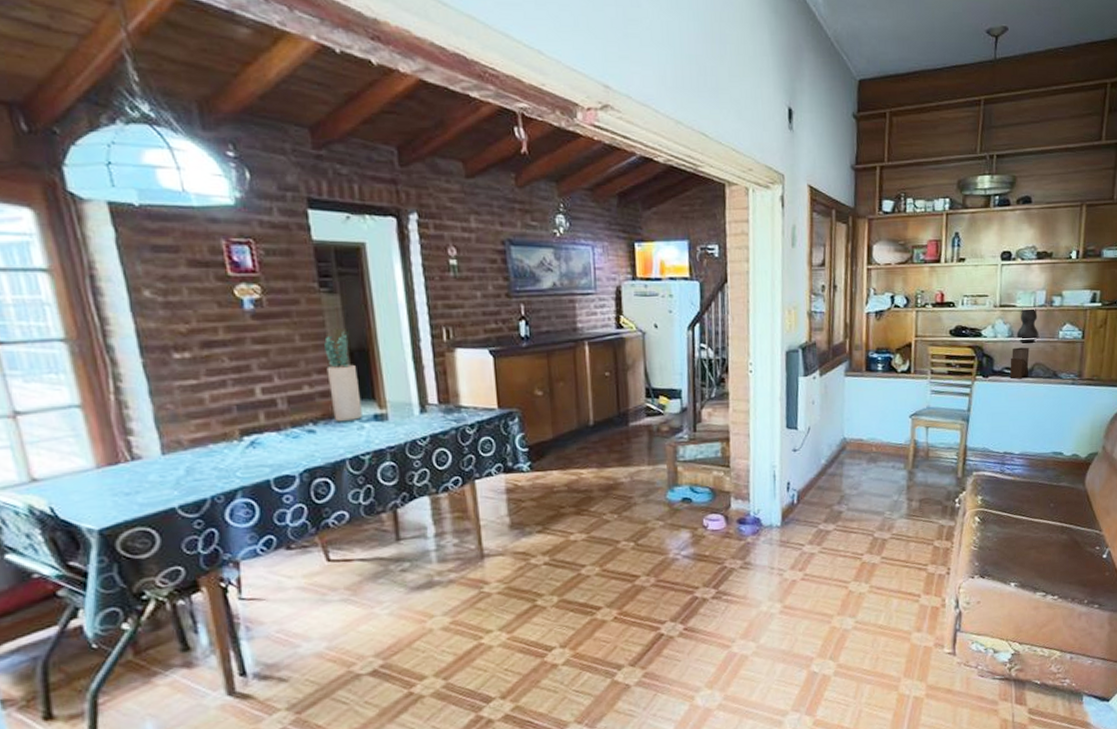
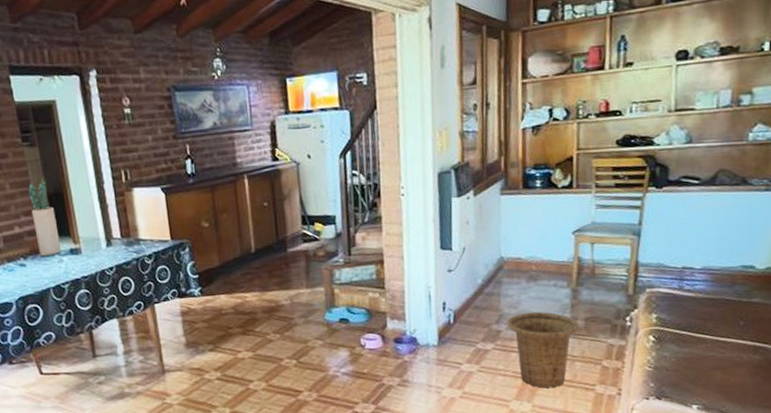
basket: none [847,492,915,569] -> present [506,311,580,388]
decorative box: present [1009,347,1029,380] -> none [688,153,712,189]
vase: present [1016,308,1039,344] -> none [696,110,723,150]

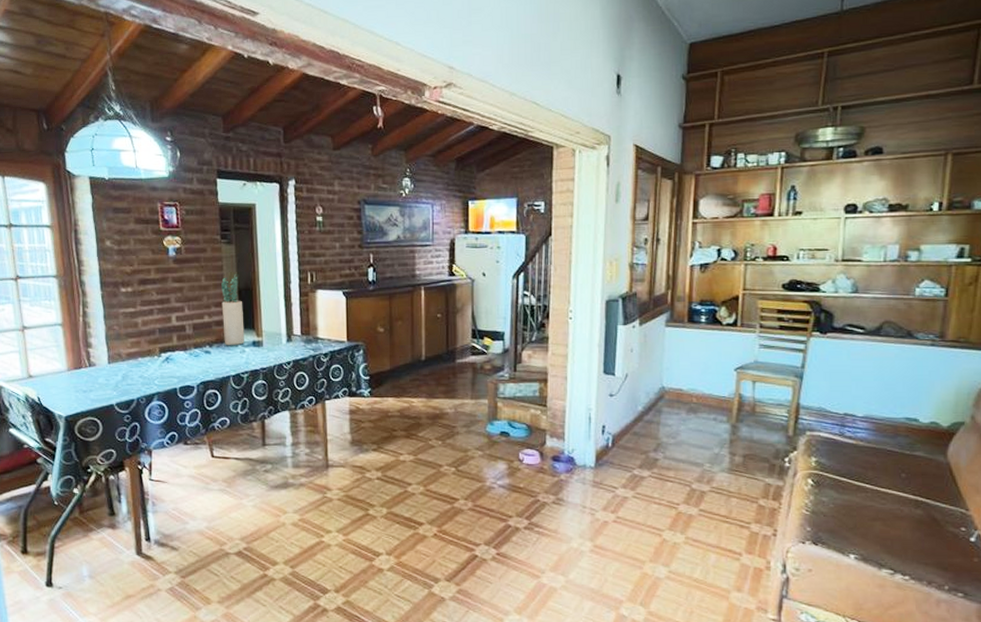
basket: present [506,311,580,388] -> none [664,443,738,522]

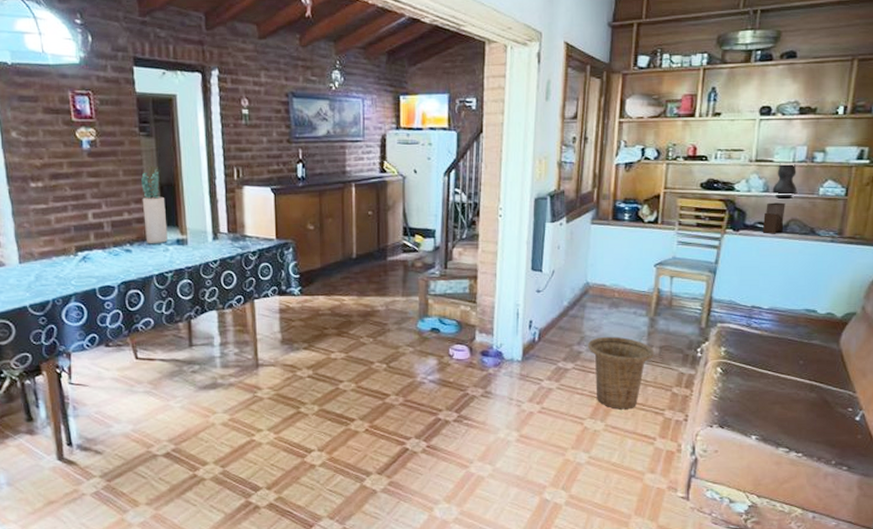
basket: none [664,443,738,522] -> present [587,336,655,410]
decorative box: none [852,304,878,337] -> present [762,202,785,234]
vase: none [862,262,889,301] -> present [772,163,797,200]

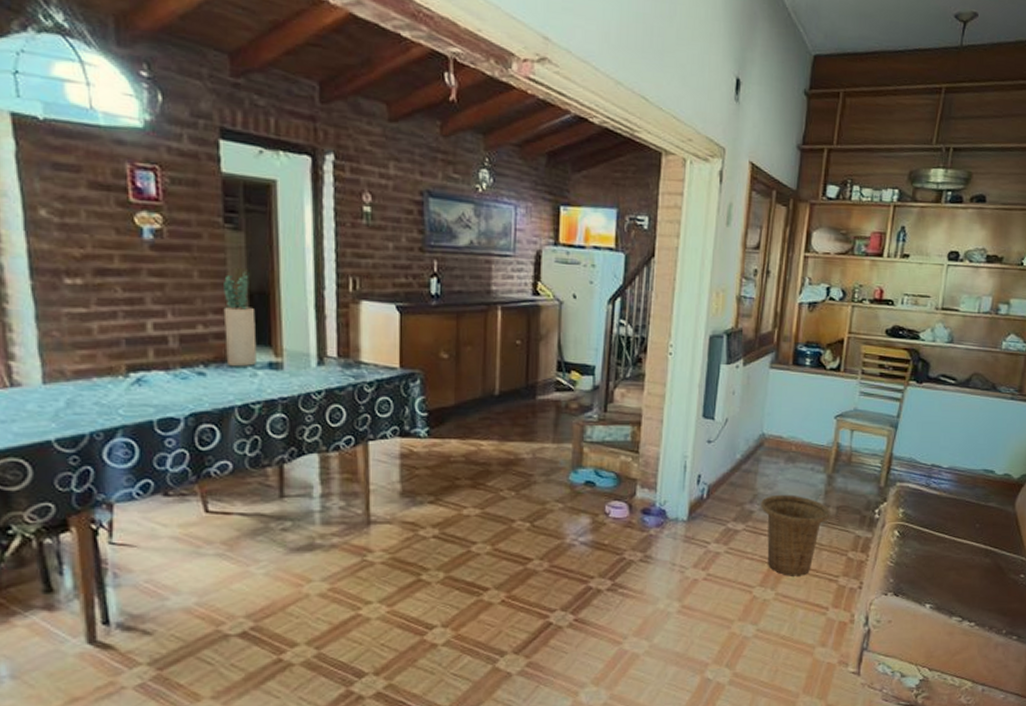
decorative box: present [762,202,785,234] -> none [945,354,969,389]
vase: present [772,163,797,200] -> none [956,313,981,352]

